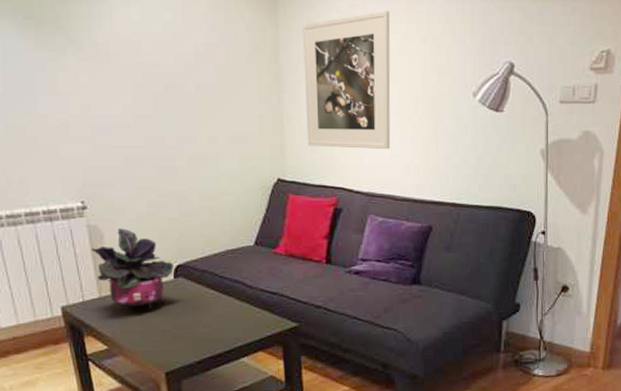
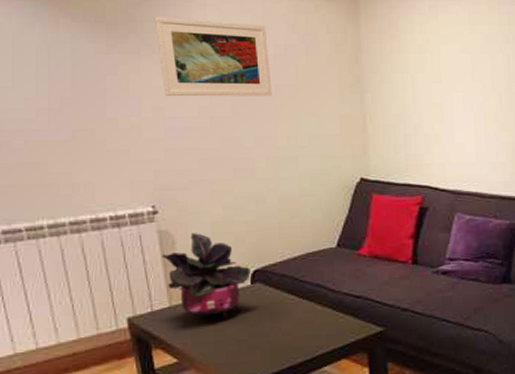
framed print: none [79,14,193,95] -> present [154,17,272,97]
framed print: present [303,10,391,150] -> none [384,11,476,147]

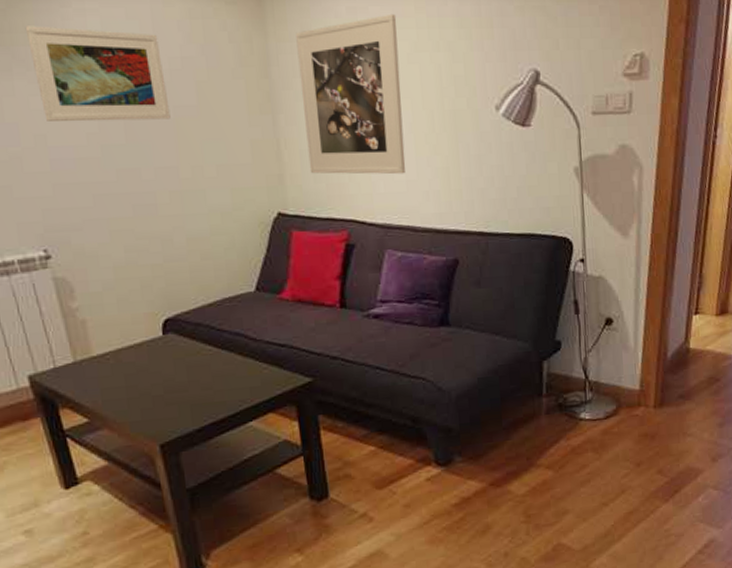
potted plant: present [162,233,251,322] -> none [60,279,162,378]
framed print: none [384,11,476,147] -> present [296,13,406,175]

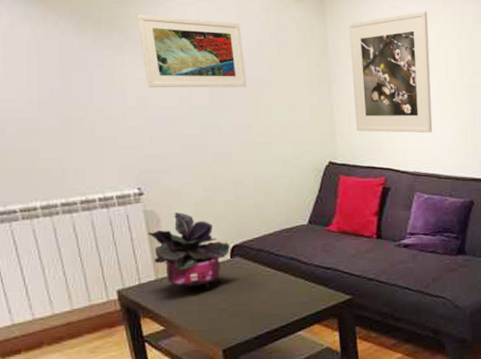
potted plant: none [60,279,162,378] -> present [148,212,230,293]

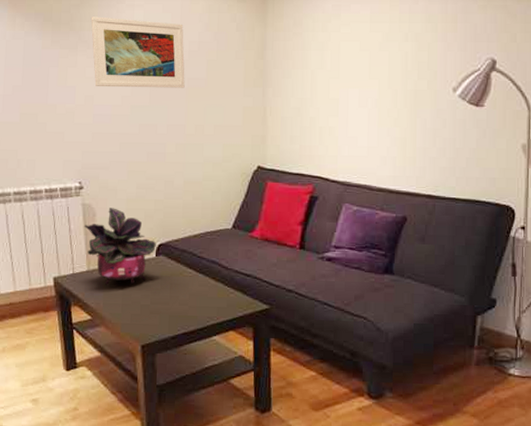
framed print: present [349,11,433,133] -> none [287,10,374,141]

